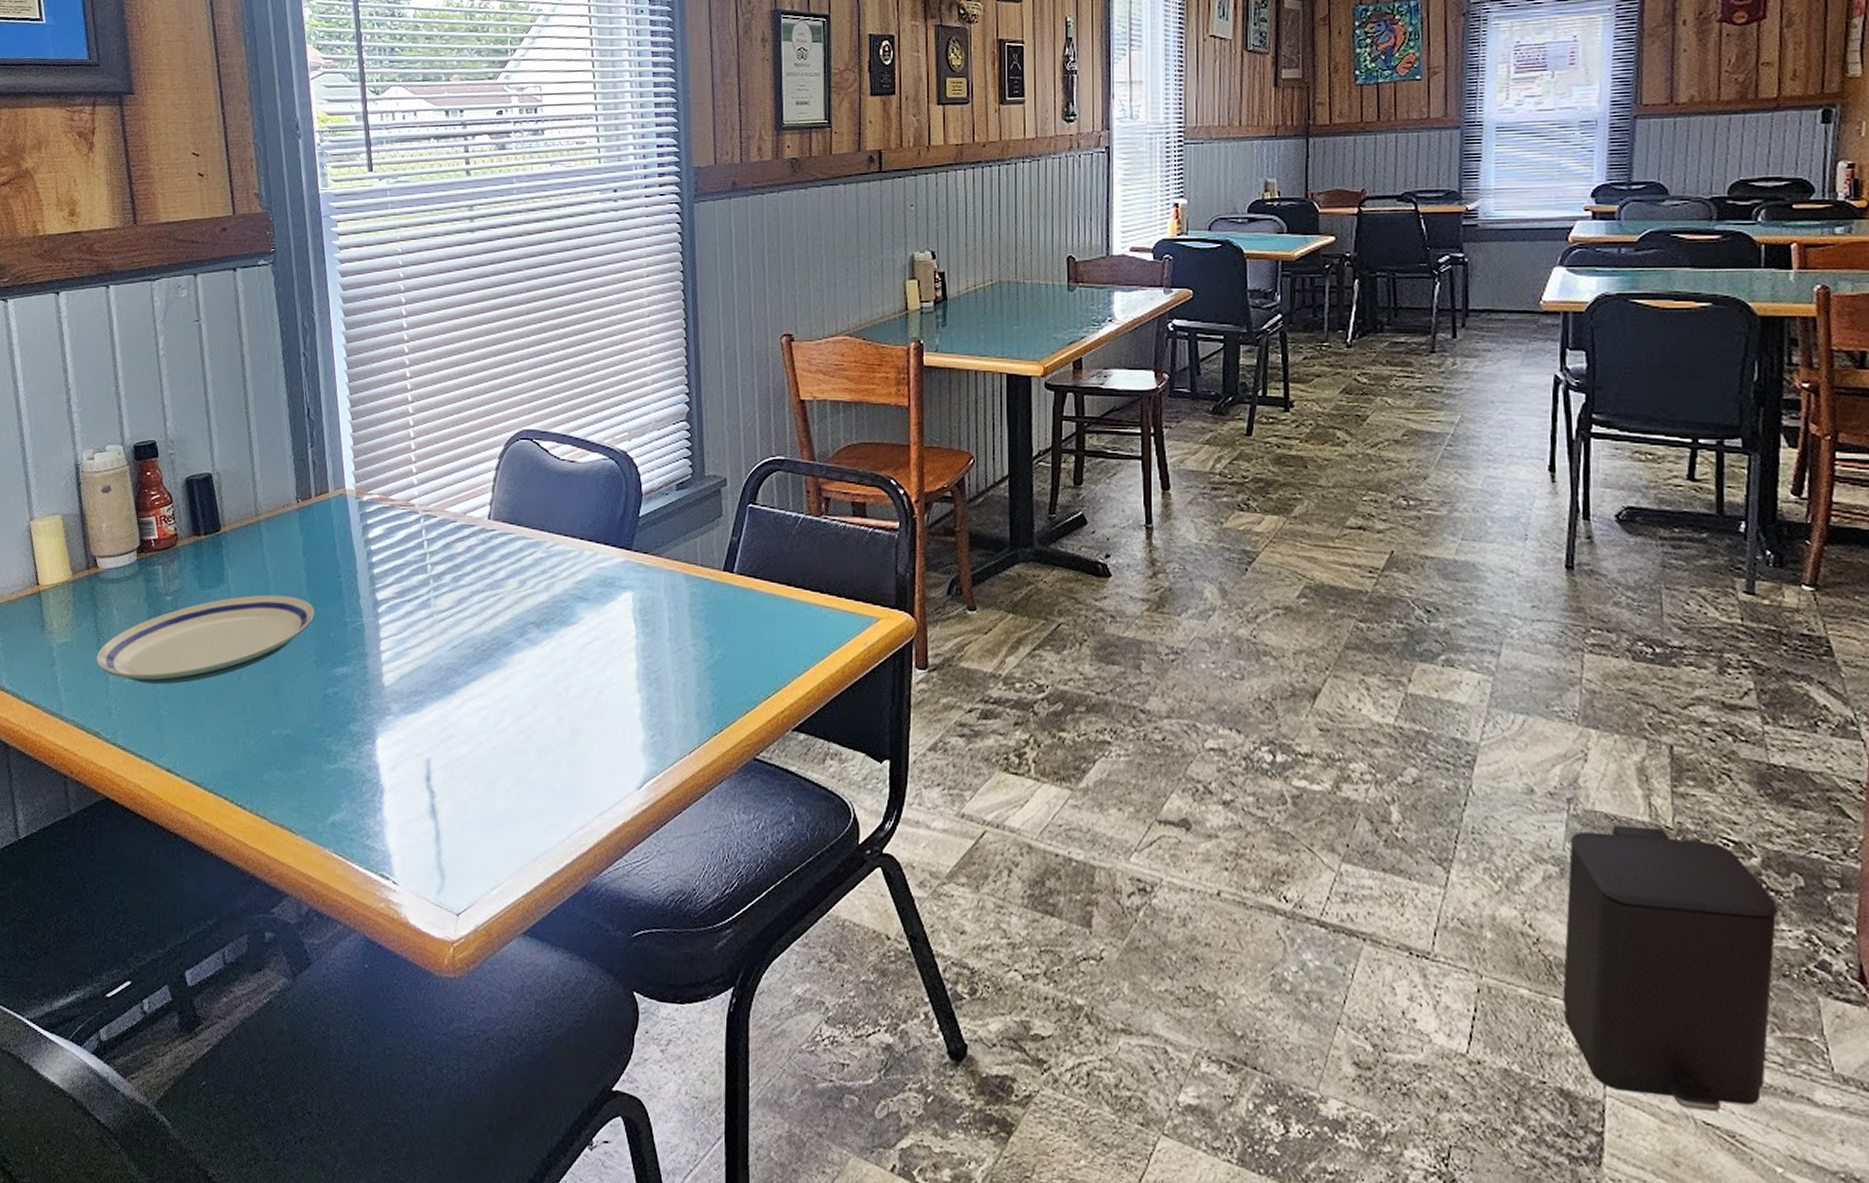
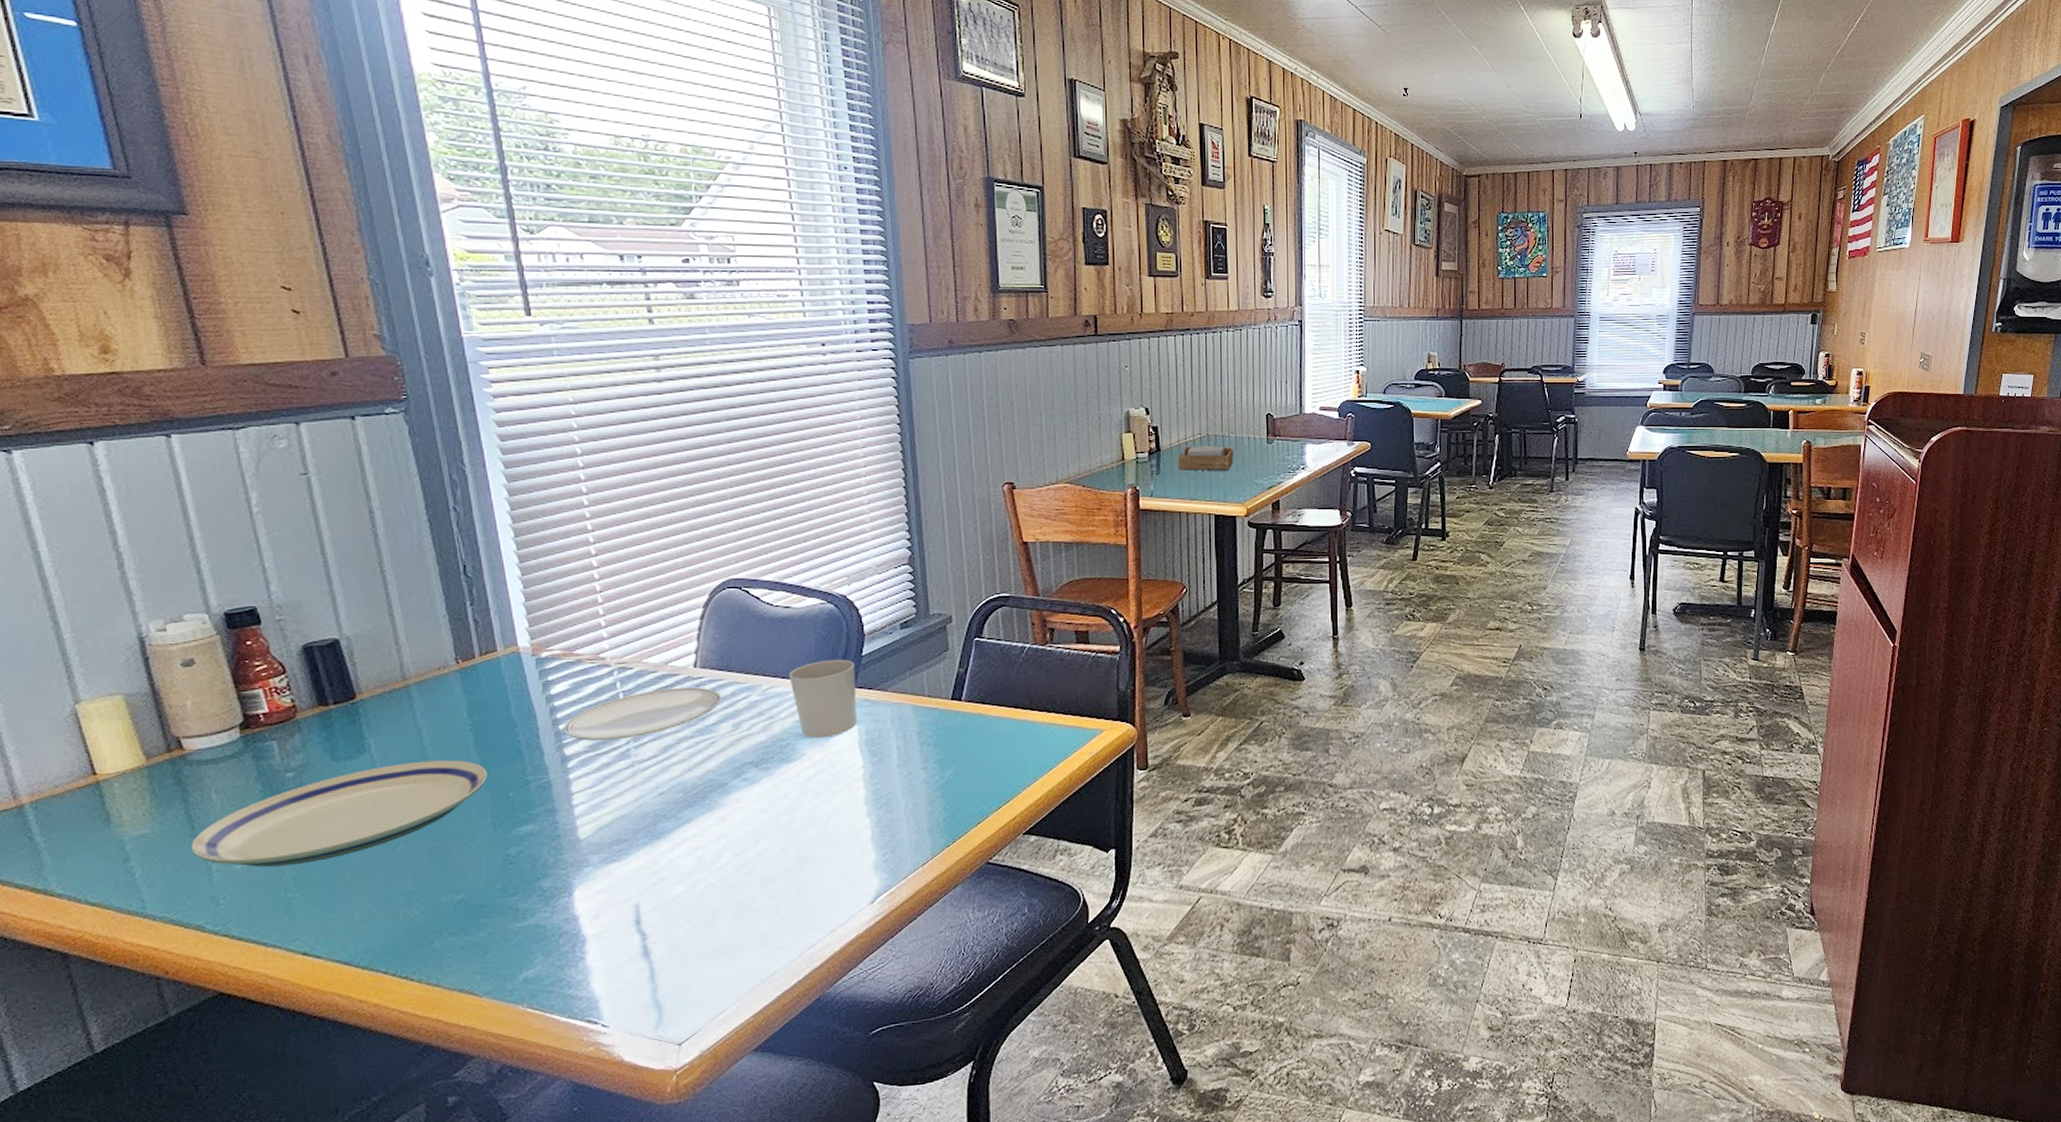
plate: none [377,539,510,589] -> present [563,687,721,741]
cup: none [571,519,633,603] -> present [789,659,858,738]
napkin holder: none [966,293,1029,323] -> present [1177,445,1234,471]
pedal bin: present [1562,824,1777,1112] -> none [1630,829,1765,1017]

